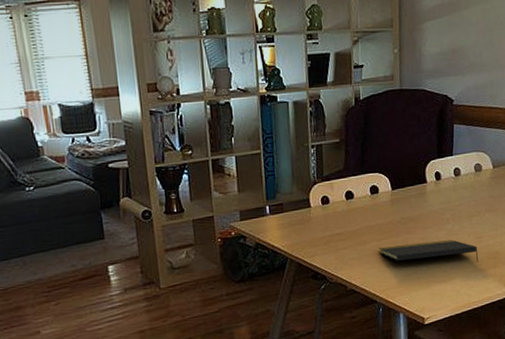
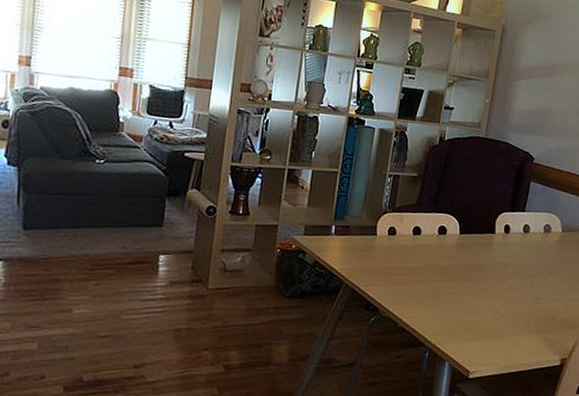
notepad: present [379,239,479,262] -> none [436,290,534,324]

